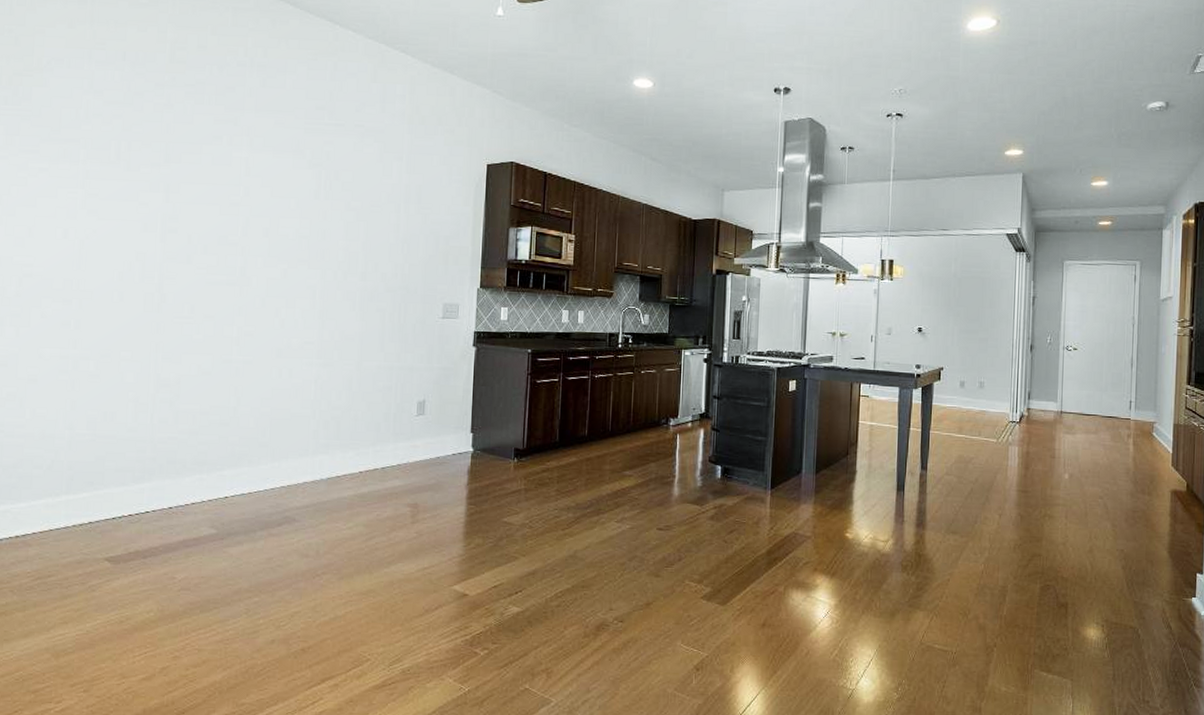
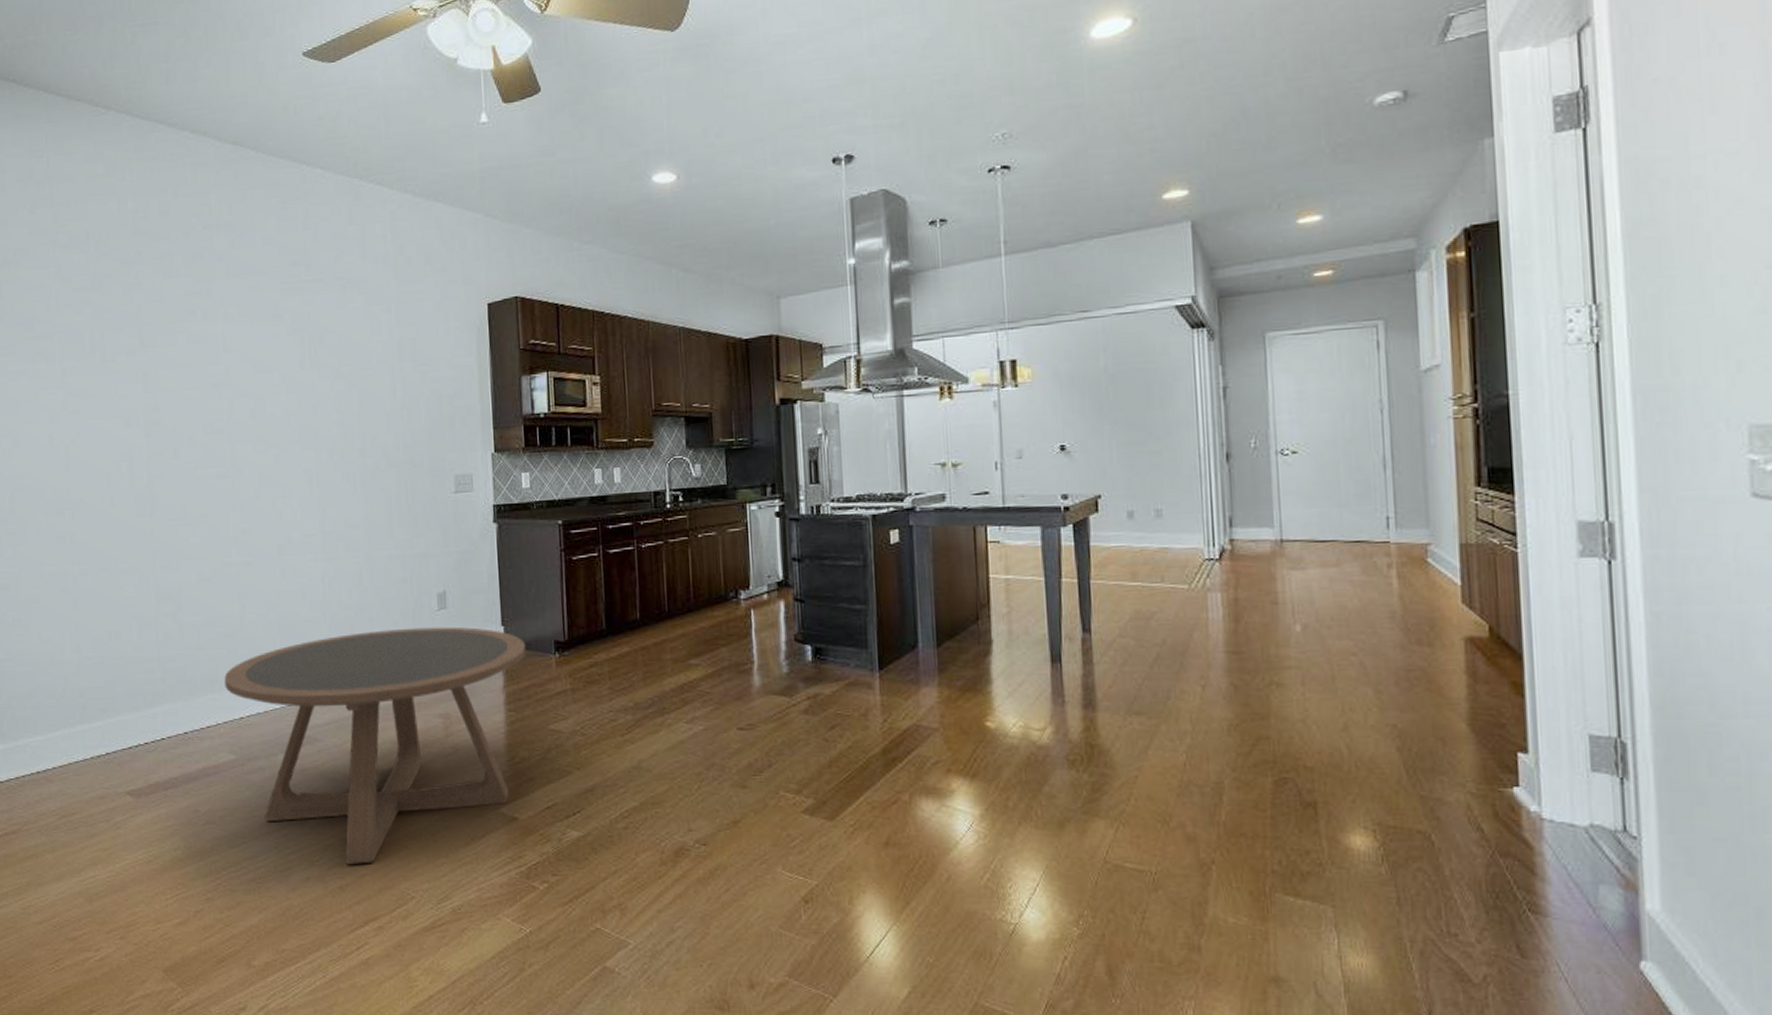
coffee table: none [213,429,490,630] -> present [224,626,526,864]

